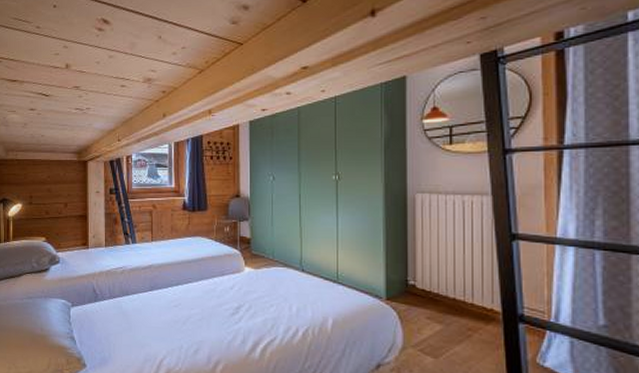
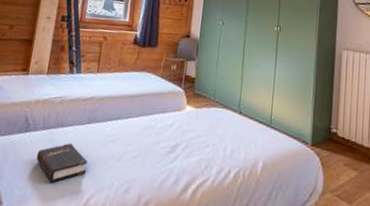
hardback book: none [108,310,156,347] -> present [36,143,87,184]

